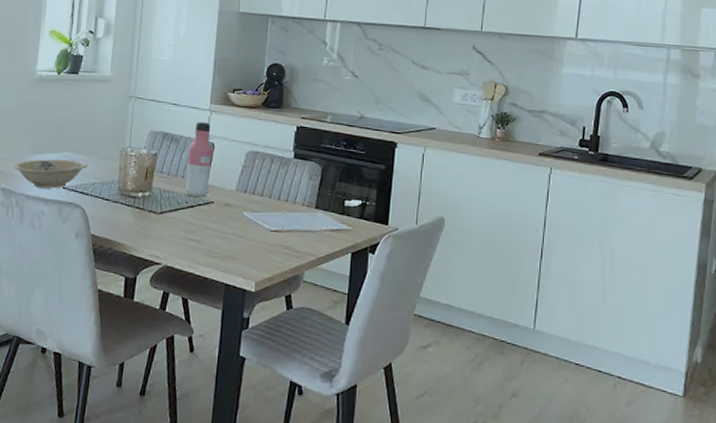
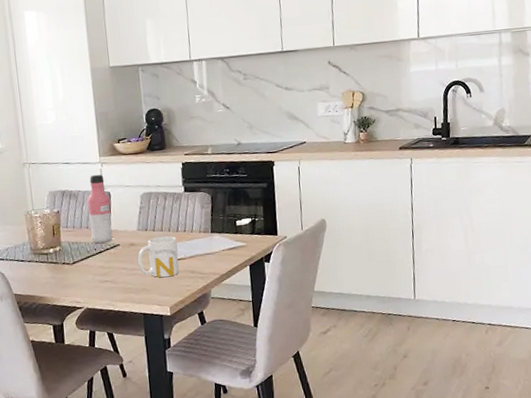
mug: none [230,201,277,249] -> present [137,236,179,278]

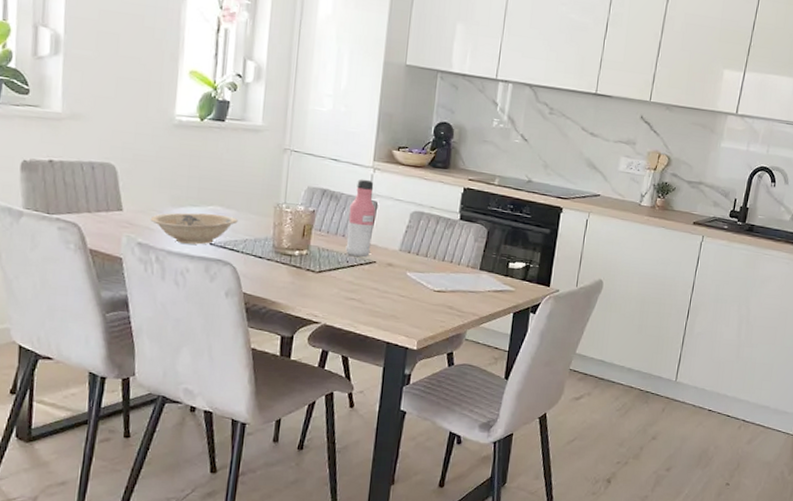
mug: present [137,236,179,278] -> none [392,262,442,308]

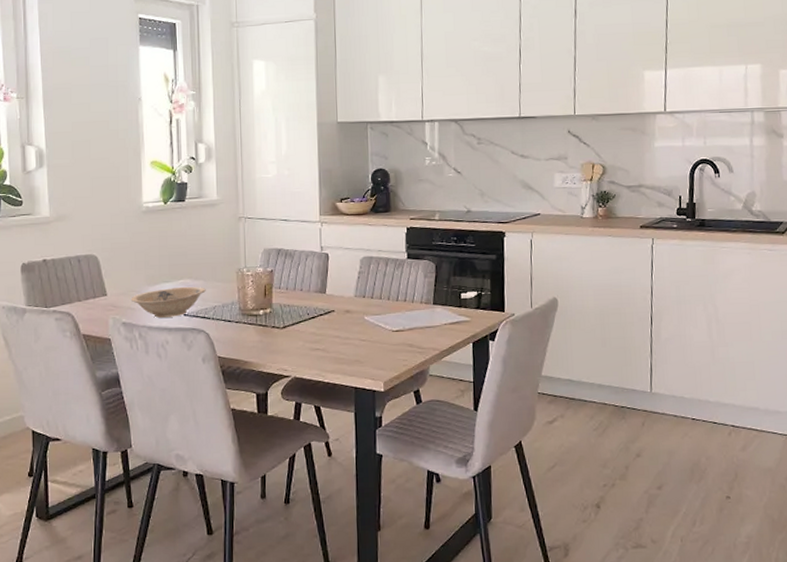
water bottle: present [345,179,376,257] -> none [303,234,328,309]

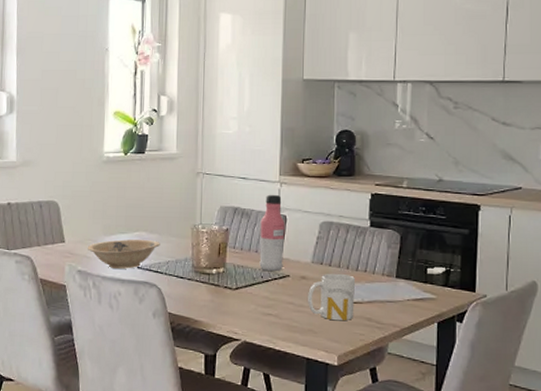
water bottle: none [303,234,328,309] -> present [259,194,285,272]
mug: none [353,304,397,350] -> present [308,273,356,321]

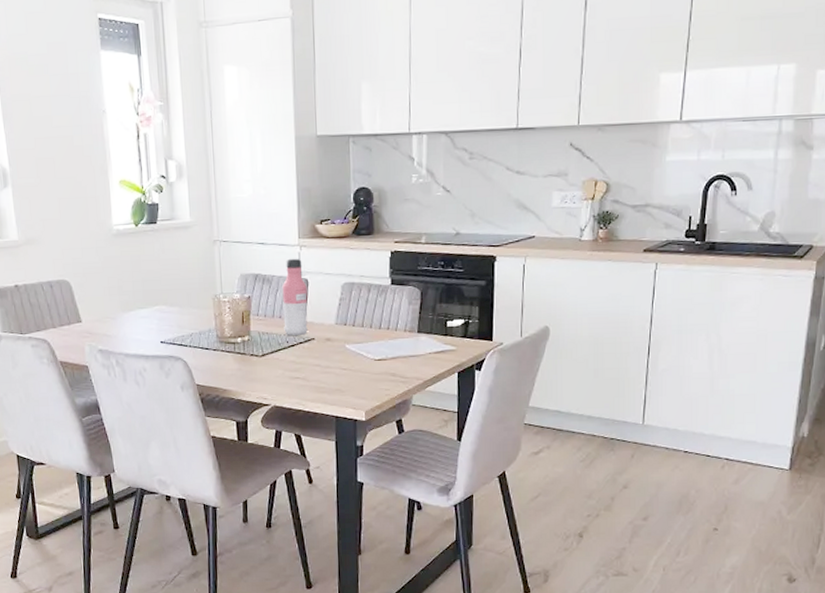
bowl: present [87,239,160,269] -> none [106,313,182,345]
mug: present [308,273,356,321] -> none [334,332,379,379]

